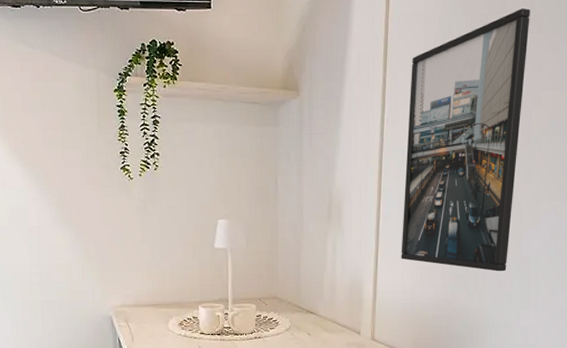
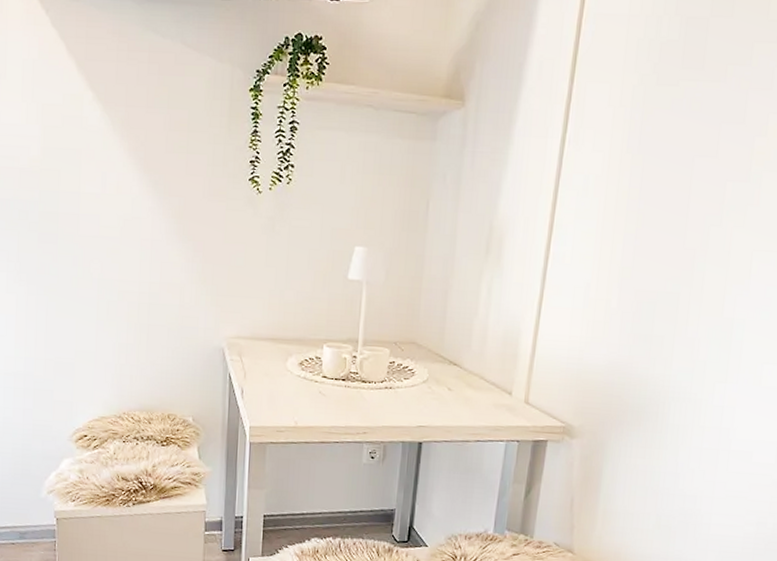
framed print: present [401,8,530,272] -> none [570,11,765,335]

